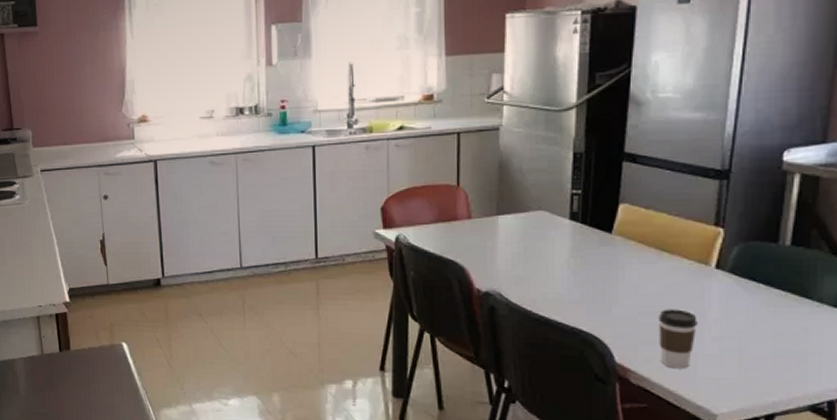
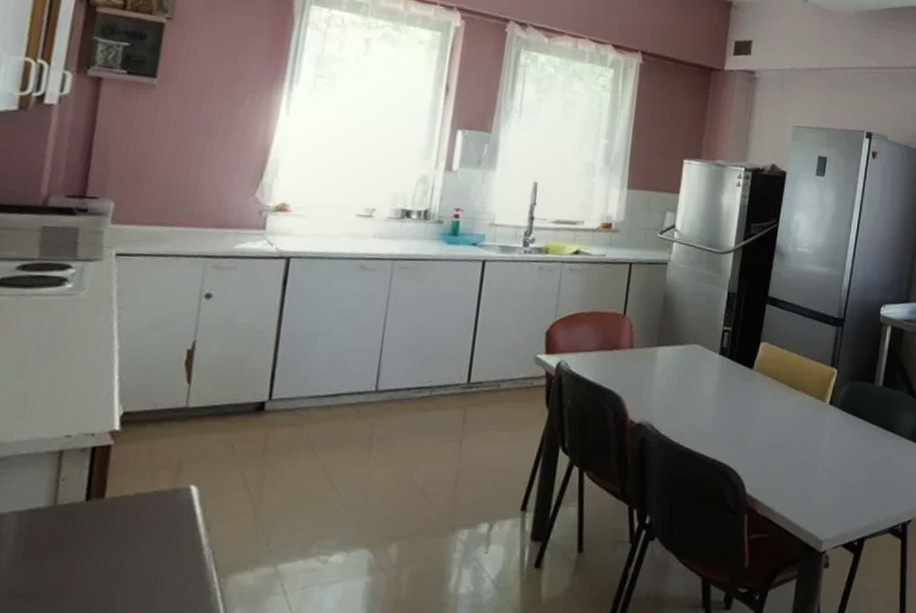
coffee cup: present [657,309,697,369] -> none [782,441,813,498]

